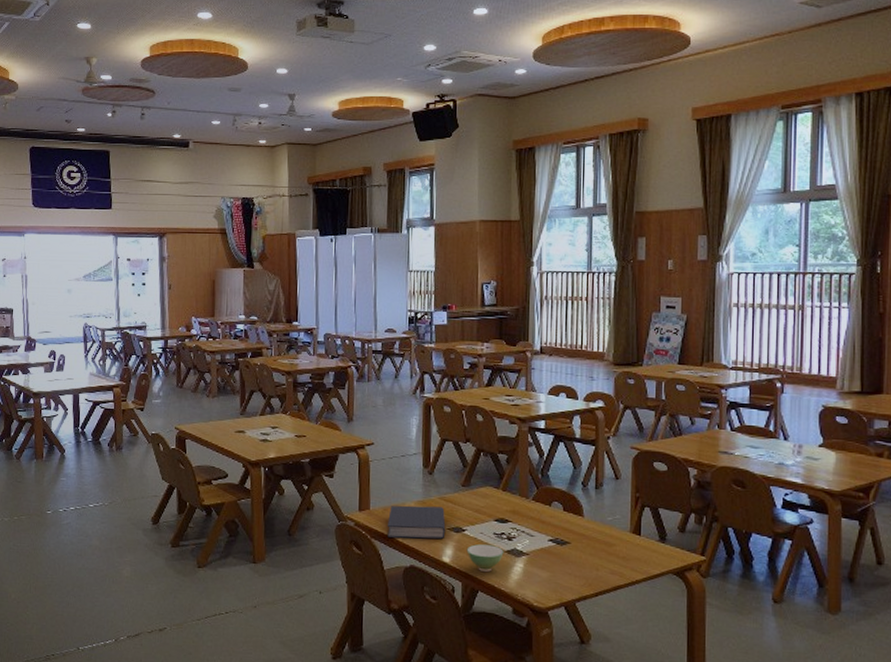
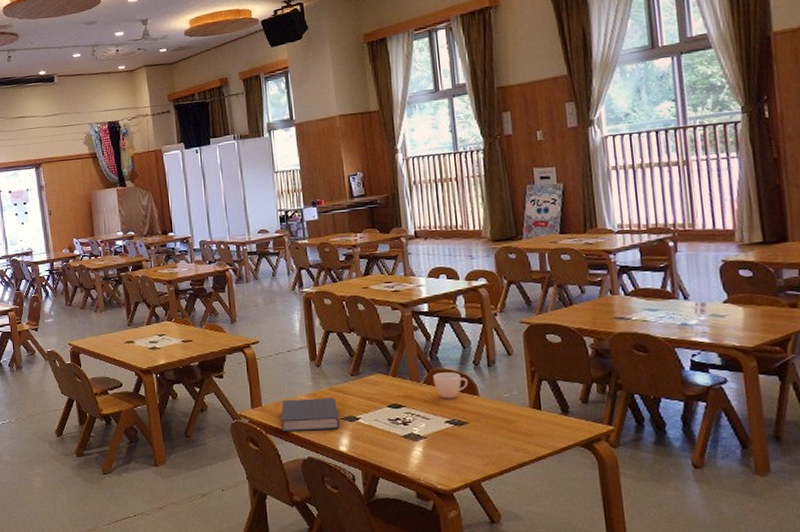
bowl: present [466,543,504,572] -> none [362,430,401,458]
cup: none [542,491,576,518] -> present [433,372,469,399]

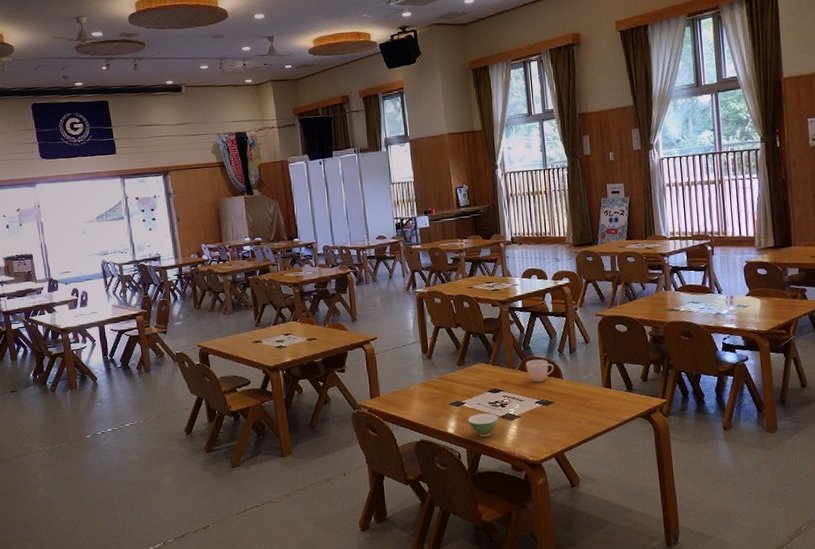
book: present [280,398,340,433] -> none [396,386,448,419]
bowl: none [362,430,401,458] -> present [467,412,499,437]

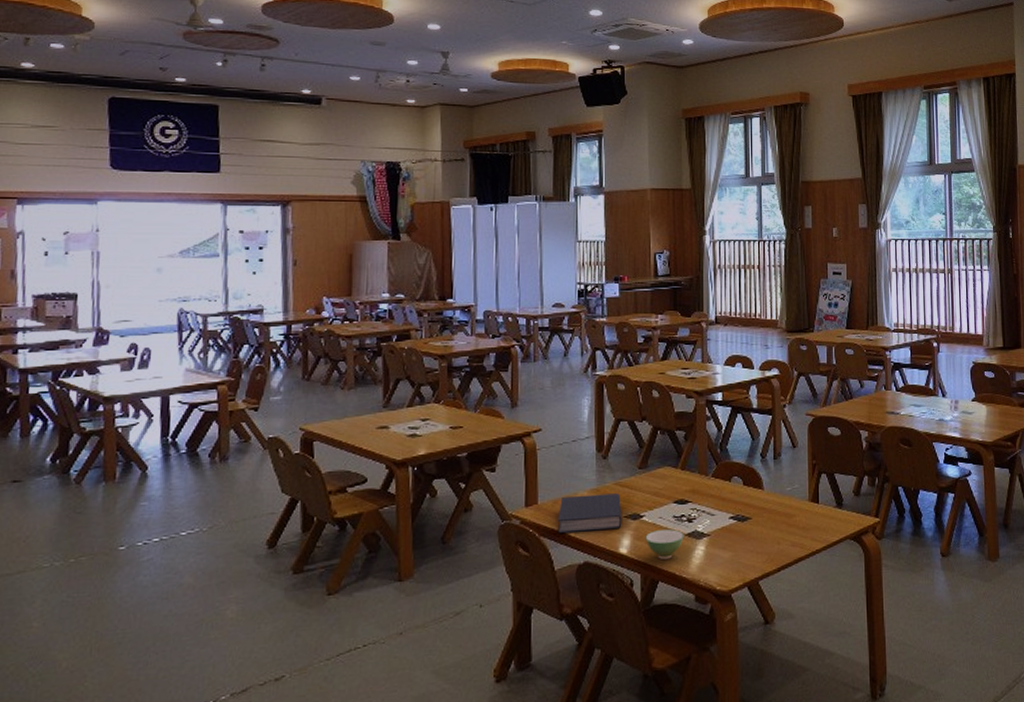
book: none [396,386,448,419] -> present [557,493,622,534]
cup: present [526,359,555,383] -> none [721,465,755,494]

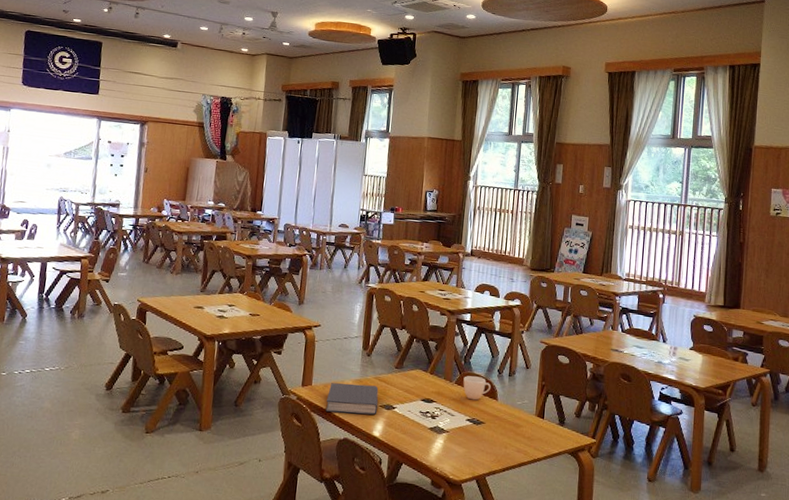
bowl: present [645,528,684,559] -> none [395,421,428,446]
cup: none [721,465,755,494] -> present [463,376,492,401]

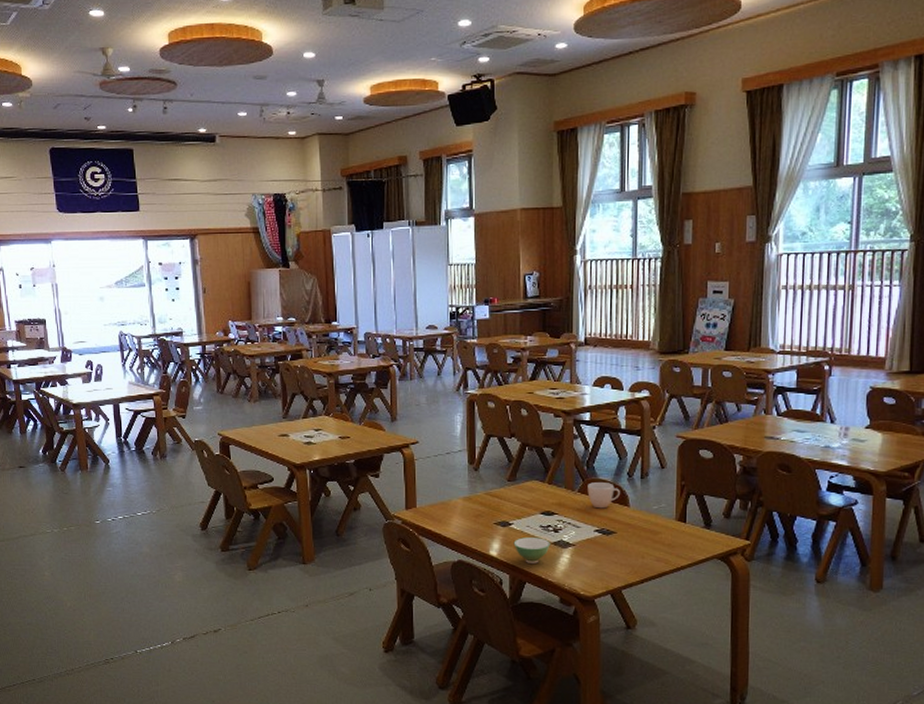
book: present [326,383,379,416] -> none [434,502,492,535]
bowl: none [395,421,428,446] -> present [513,536,550,563]

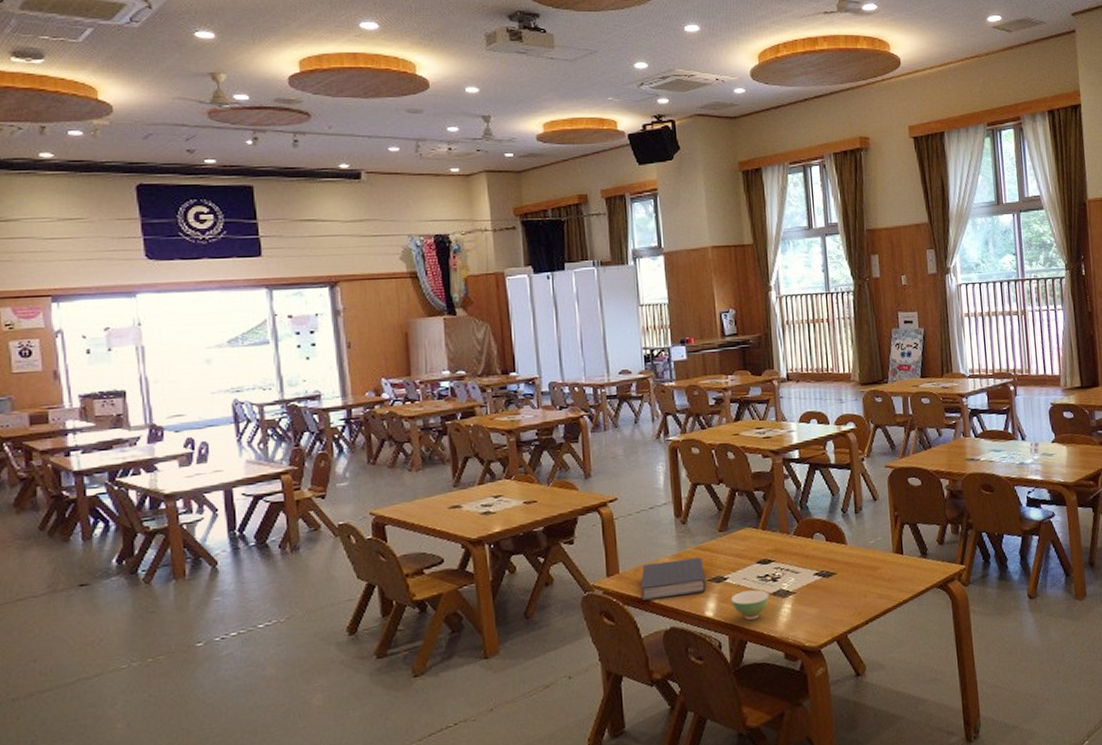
book: none [434,502,492,535] -> present [640,557,706,602]
cup: present [587,482,621,509] -> none [803,521,837,550]

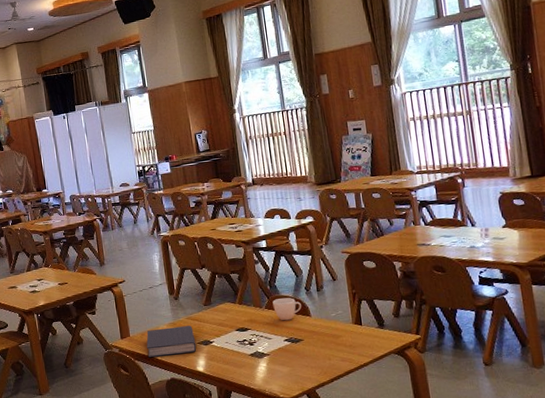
bowl: present [730,589,770,620] -> none [216,351,248,375]
cup: none [803,521,837,550] -> present [272,297,302,321]

